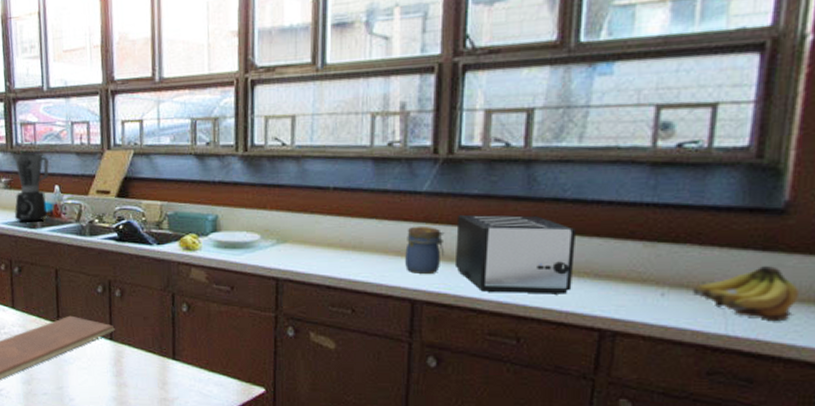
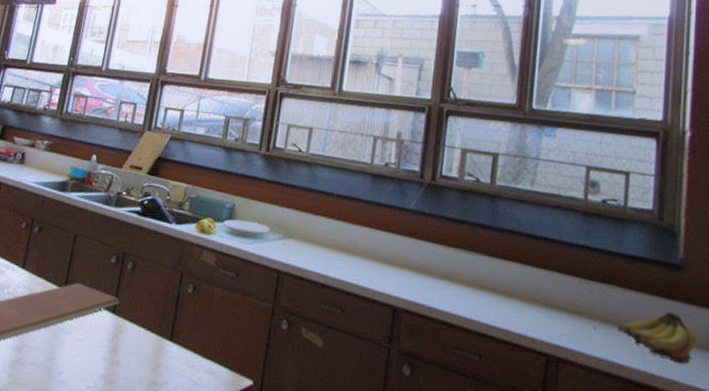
blender: present [13,152,49,222] -> none [47,120,92,186]
jar: present [405,225,445,274] -> none [390,239,425,284]
toaster: present [454,214,577,294] -> none [431,233,529,318]

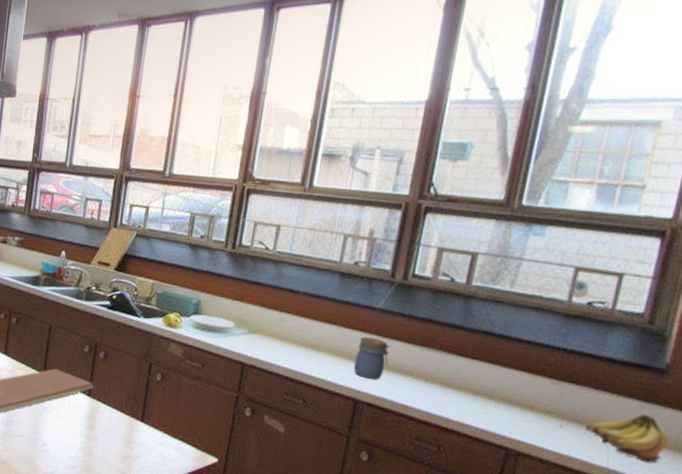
jar: none [390,239,425,284] -> present [354,336,391,380]

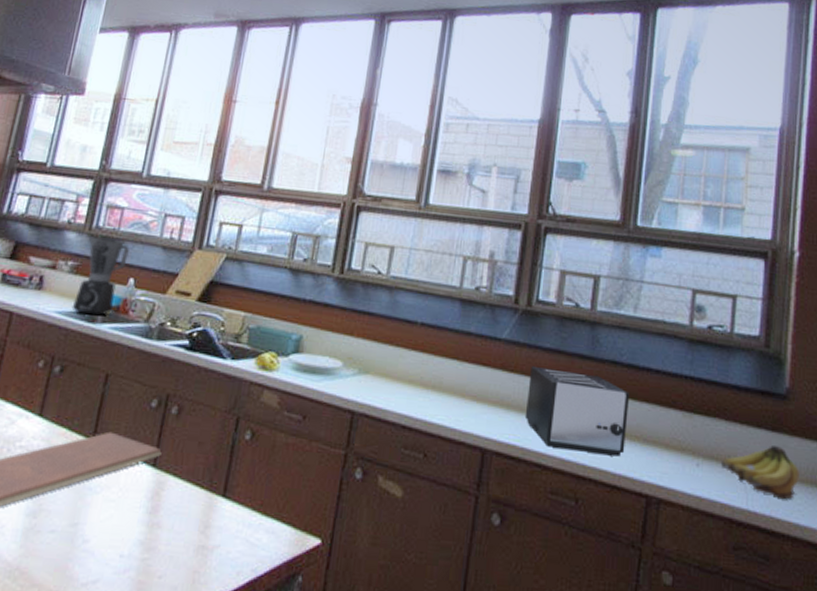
blender: none [20,217,60,281] -> present [71,236,130,316]
jar: present [354,336,391,380] -> none [480,372,518,423]
toaster: none [395,332,499,414] -> present [524,365,631,457]

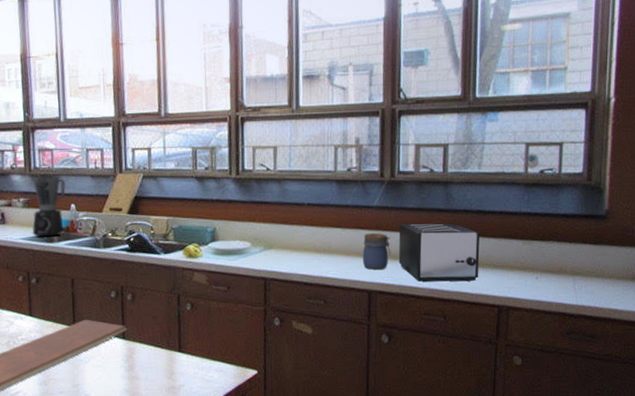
jar: none [480,372,518,423] -> present [363,232,391,270]
fruit: present [721,445,799,499] -> none [555,255,617,293]

